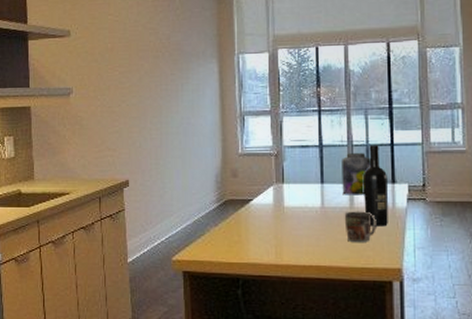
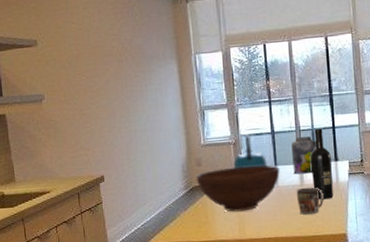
fruit bowl: none [230,181,327,233] -> present [196,165,280,212]
kettle: none [273,145,313,184] -> present [233,134,268,168]

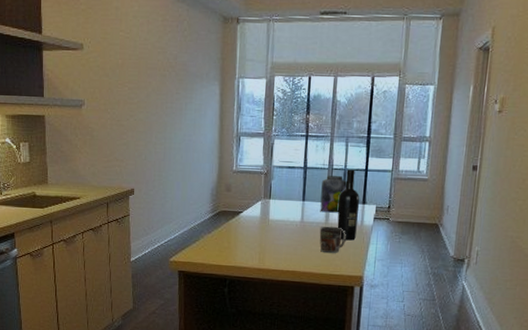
fruit bowl: present [196,165,280,212] -> none [223,196,307,242]
kettle: present [233,134,268,168] -> none [261,166,296,201]

